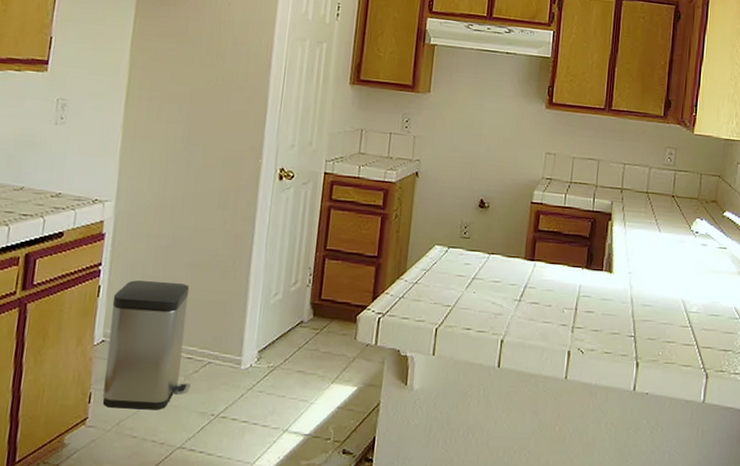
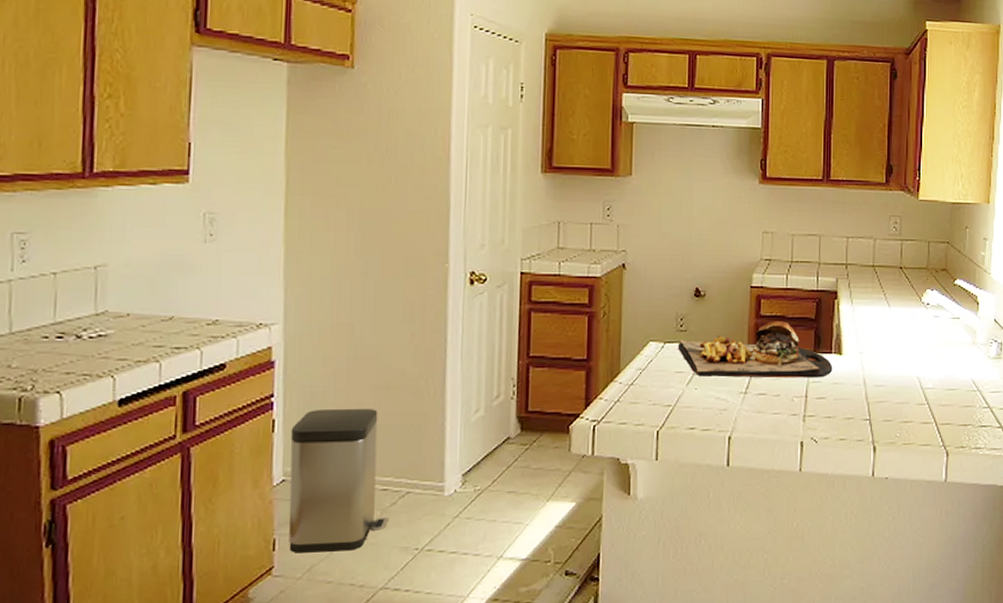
food tray: none [460,235,603,292] -> present [677,320,833,378]

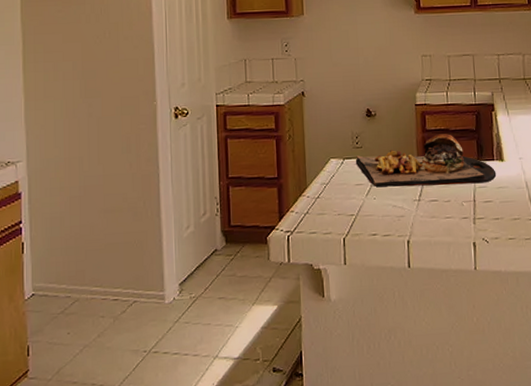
pedal bin: present [289,408,389,553] -> none [37,229,121,358]

